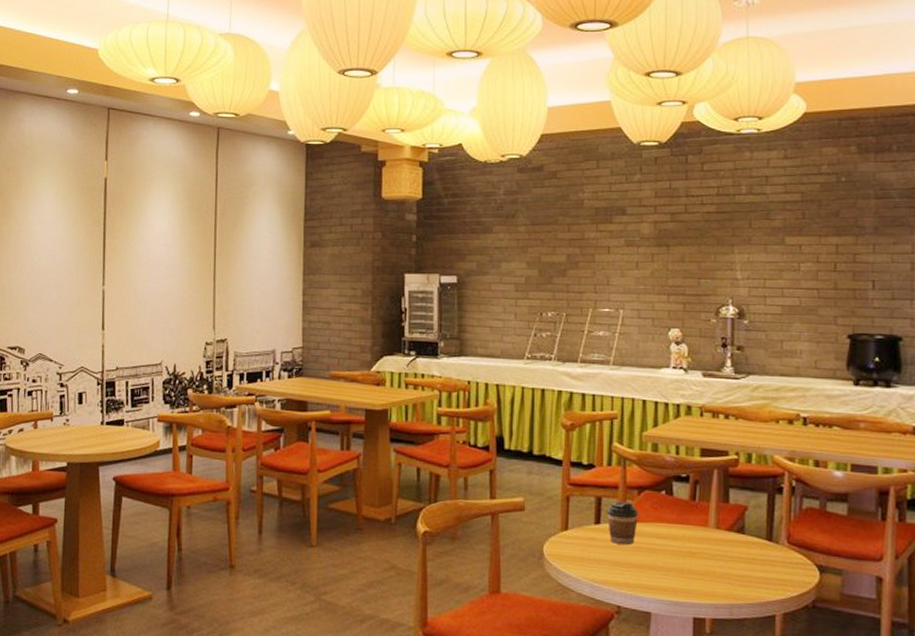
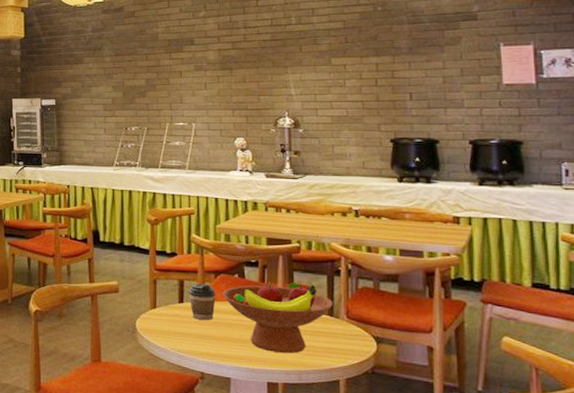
fruit bowl: none [646,500,773,584] -> present [222,282,333,354]

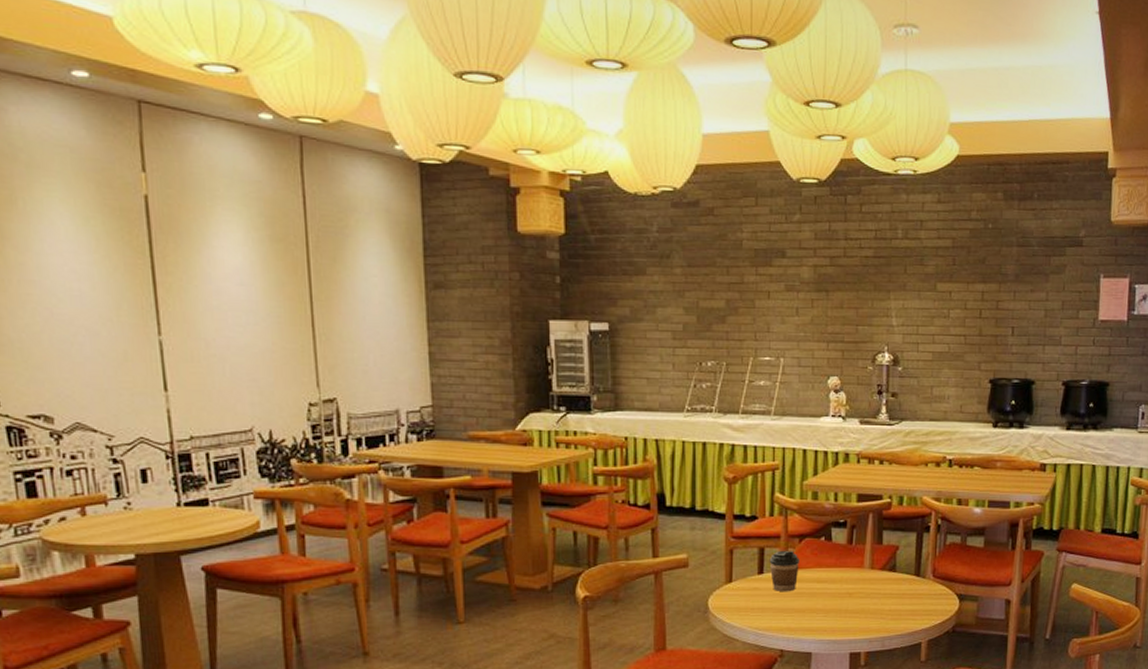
fruit bowl: present [222,282,333,354] -> none [806,541,920,620]

